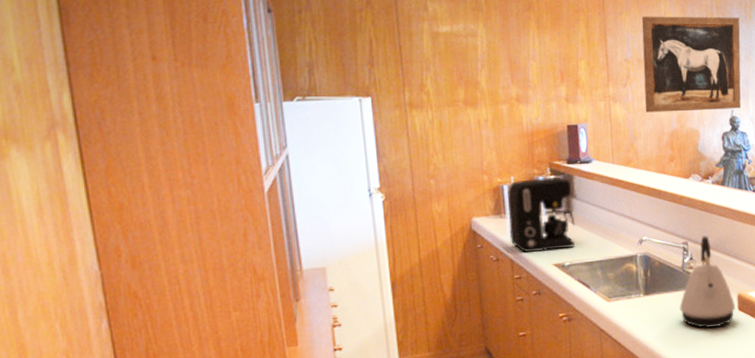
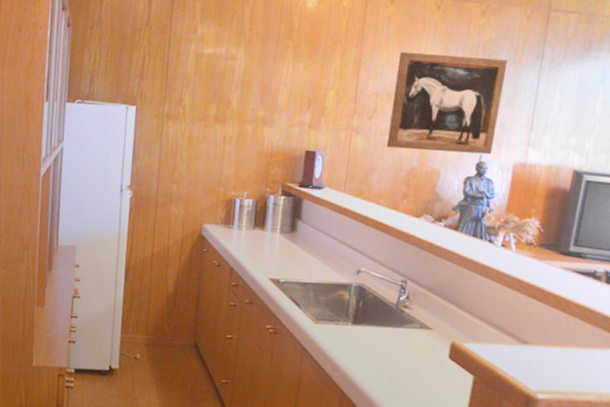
coffee maker: present [507,176,576,252] -> none [233,196,300,267]
kettle: present [679,236,735,329] -> none [386,277,447,371]

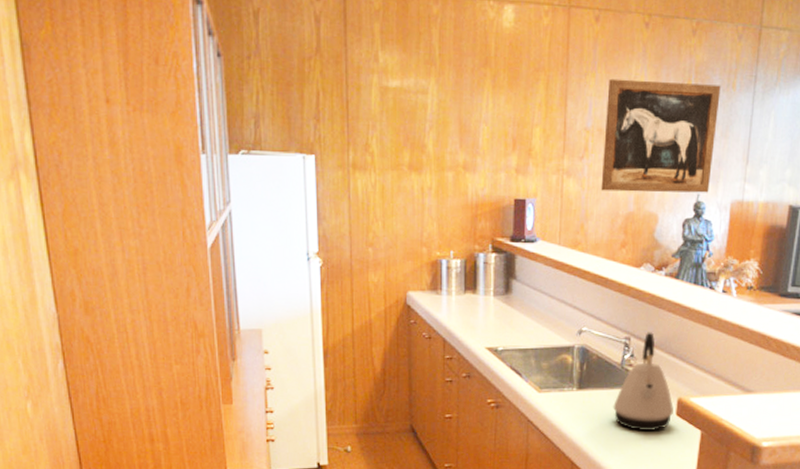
kettle: none [386,277,447,371] -> present [613,332,674,432]

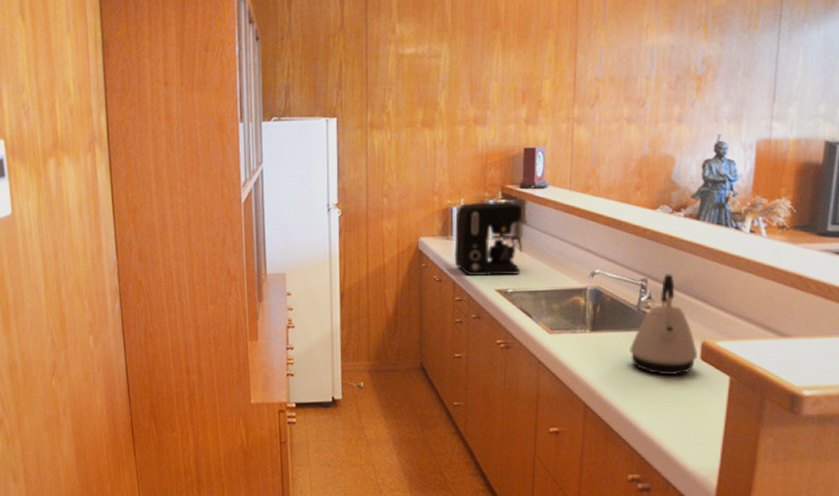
coffee maker: none [444,254,513,334] -> present [454,201,523,277]
wall art: present [601,78,721,193] -> none [613,27,741,136]

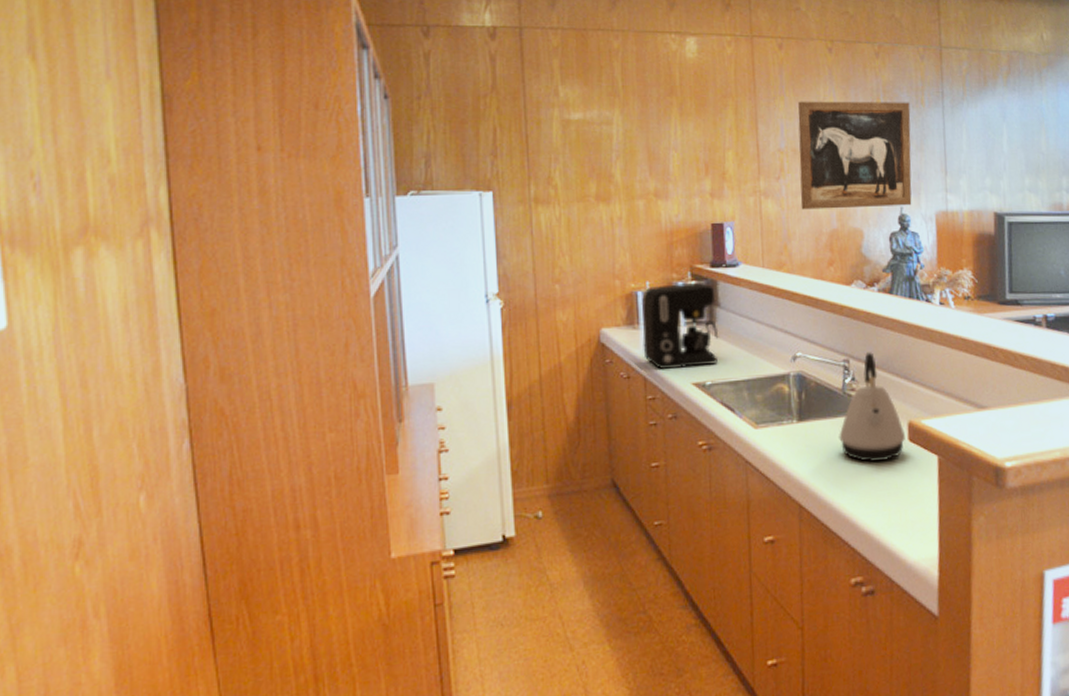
wall art: none [613,27,741,136] -> present [798,101,912,210]

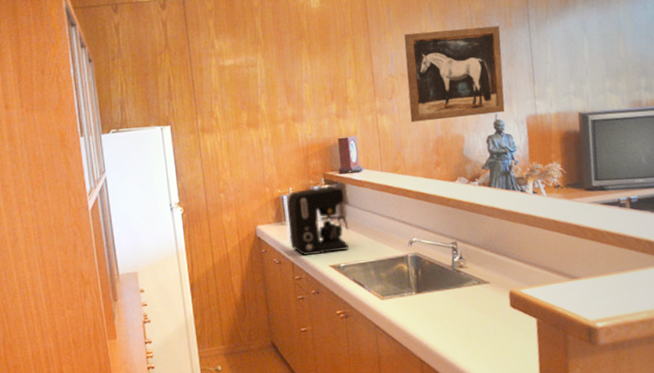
kettle: present [839,352,905,463] -> none [451,235,508,326]

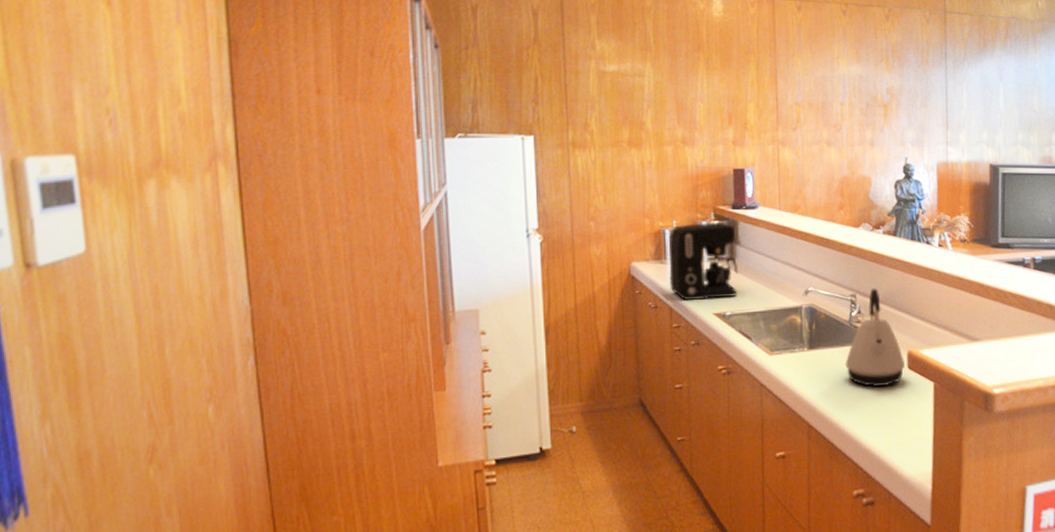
wall art: present [404,26,505,123] -> none [814,58,916,158]
kettle: none [451,235,508,326] -> present [845,288,905,388]

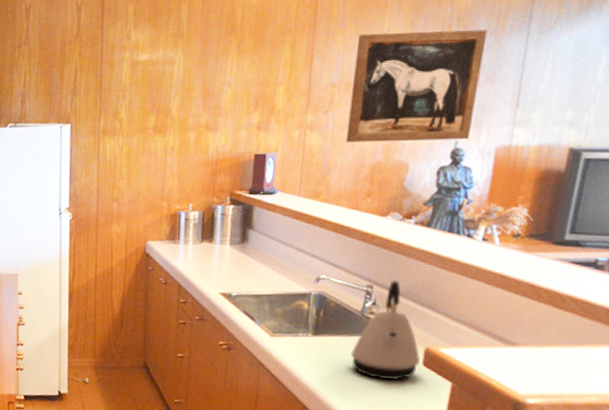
coffee maker: present [668,222,739,301] -> none [180,206,251,280]
wall art: none [814,58,916,158] -> present [345,29,488,143]

